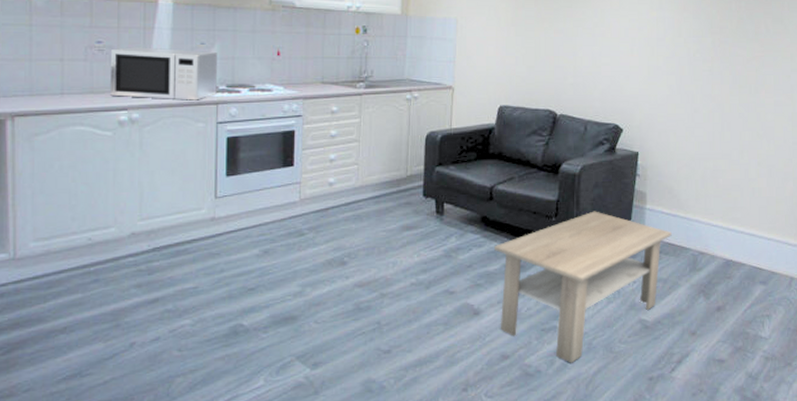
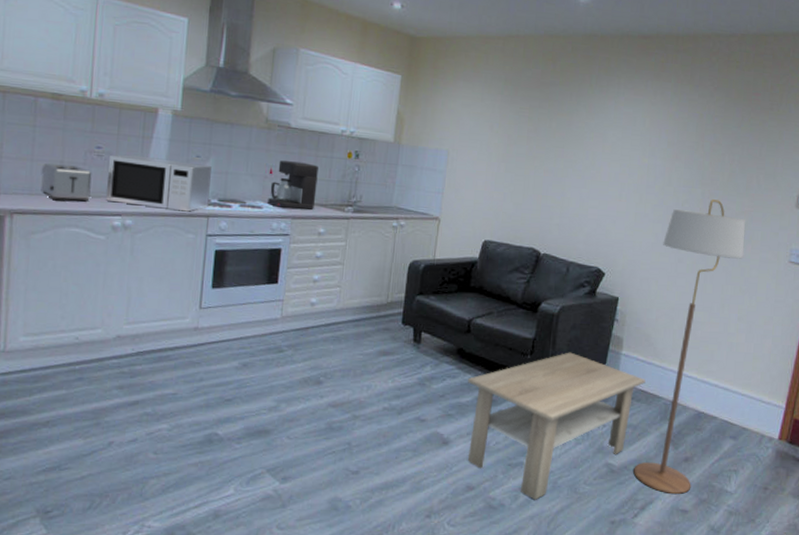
toaster: none [42,63,94,100] -> present [42,163,92,202]
coffee maker: none [277,41,327,90] -> present [268,160,318,210]
floor lamp: none [667,47,760,345] -> present [633,199,746,495]

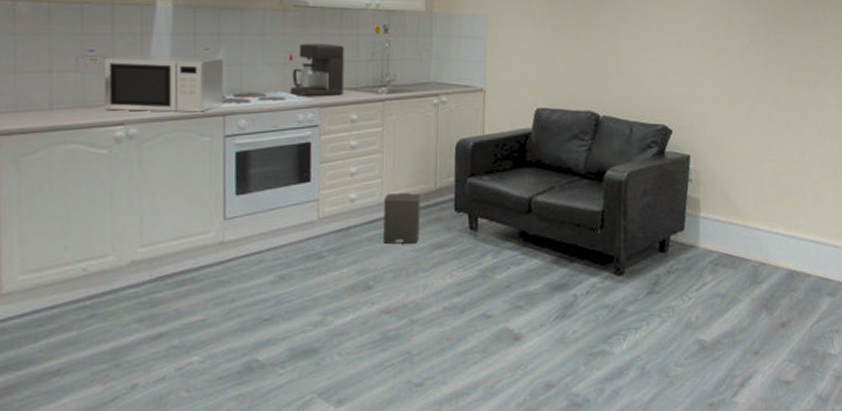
toaster: present [42,163,92,202] -> none [28,74,86,116]
pedal bin: none [336,301,373,348] -> present [382,192,421,245]
coffee table: present [467,352,646,500] -> none [535,221,729,391]
floor lamp: present [633,199,746,495] -> none [727,38,820,365]

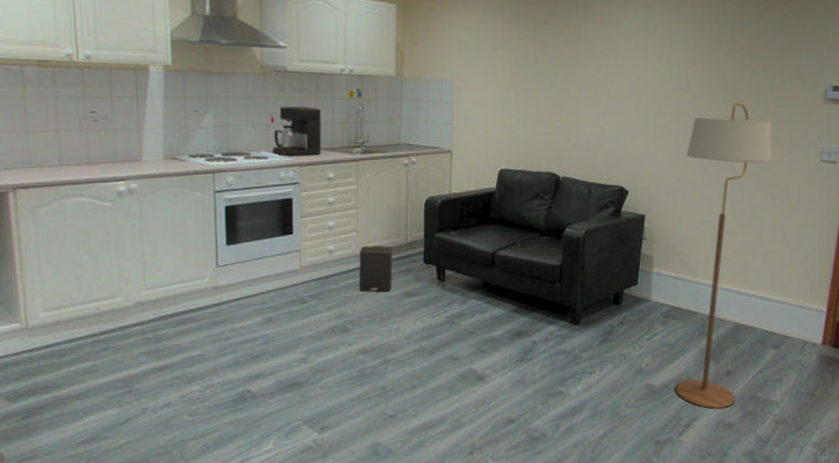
microwave: present [105,55,223,113] -> none [106,116,213,170]
floor lamp: none [727,38,820,365] -> present [675,103,774,409]

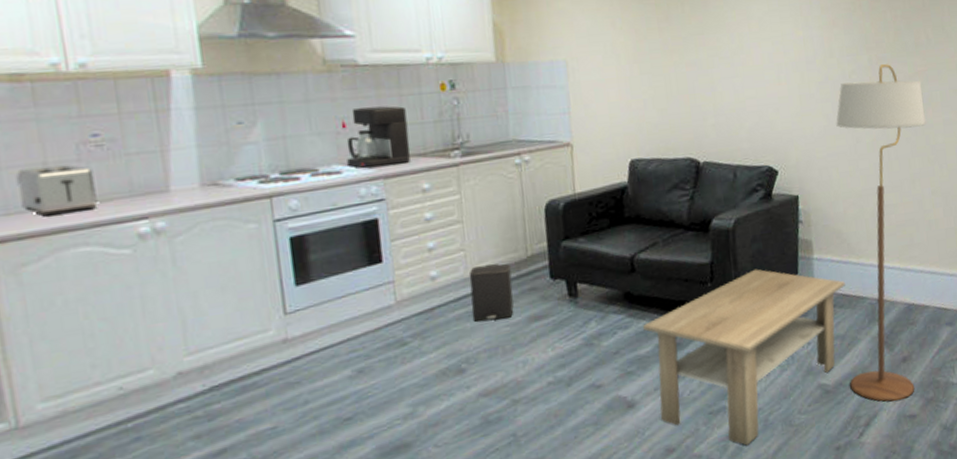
toaster: none [39,133,91,172] -> present [17,164,97,217]
coffee table: none [497,275,680,427] -> present [643,269,845,446]

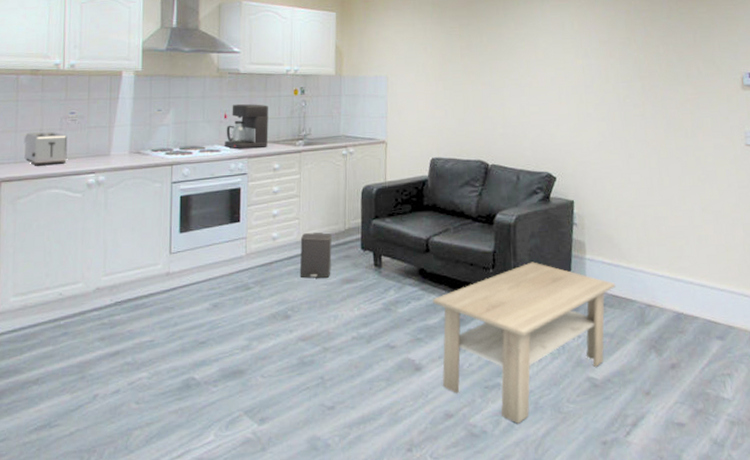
floor lamp: present [836,64,927,402] -> none [610,91,698,407]

